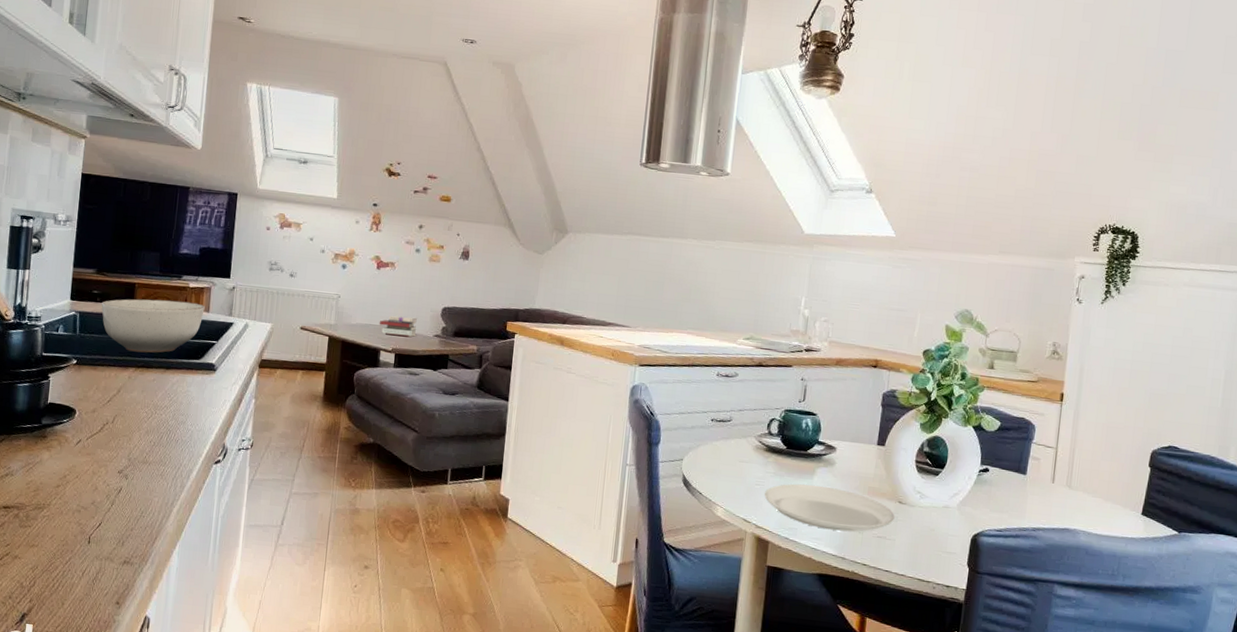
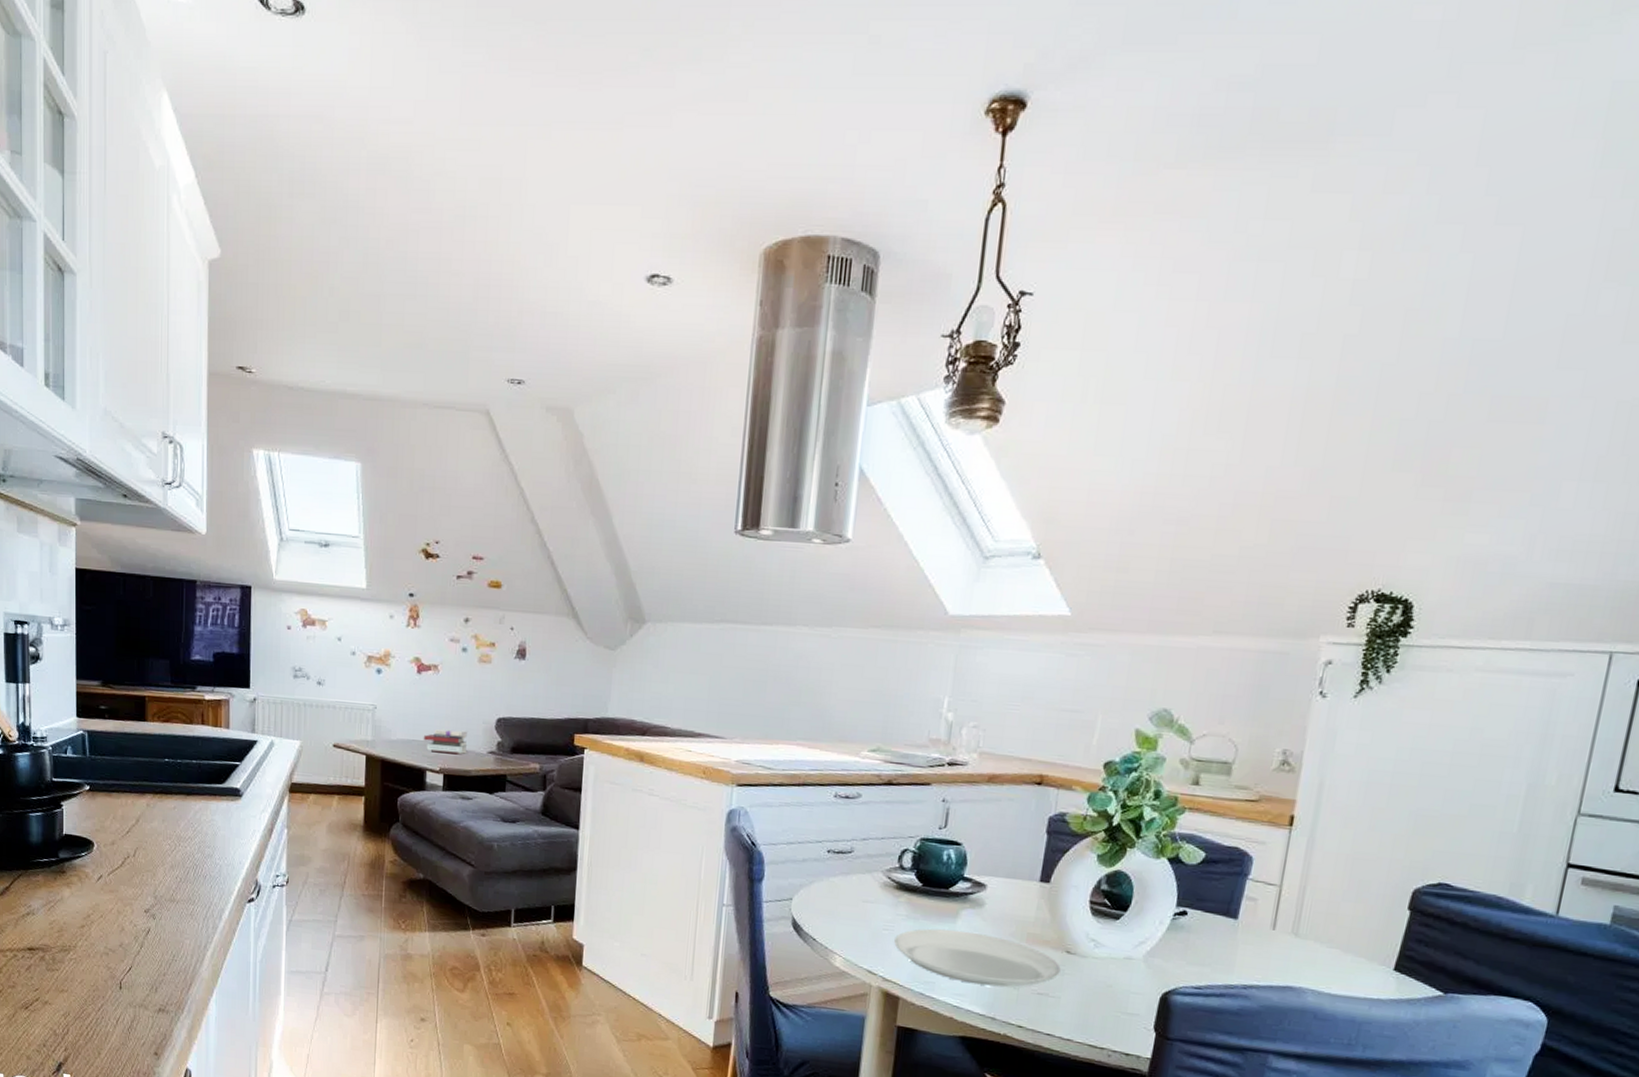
bowl: present [101,299,205,353] -> none [110,714,224,777]

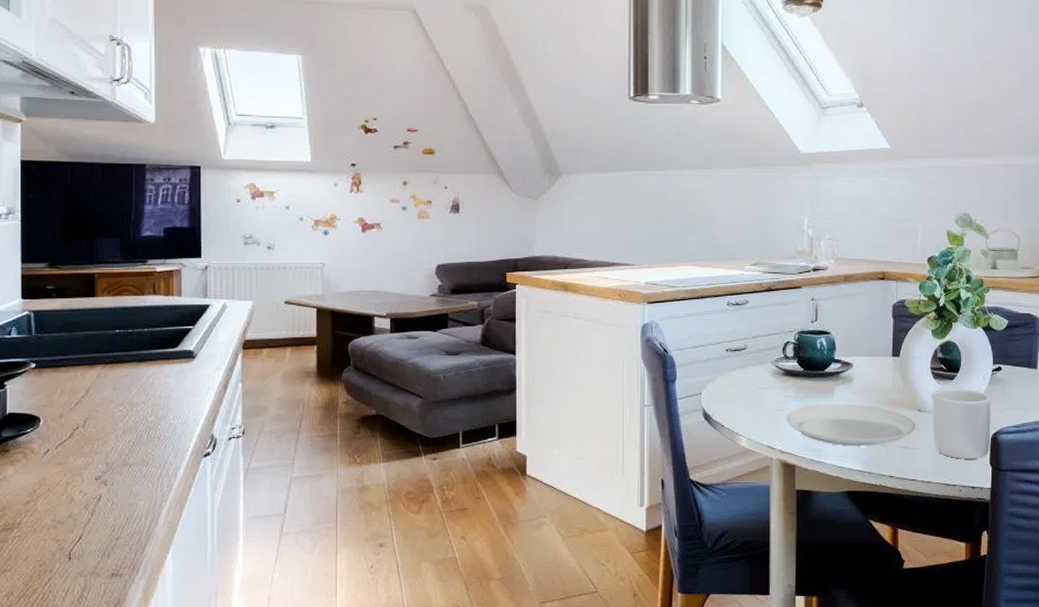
books: present [423,728,467,755] -> none [370,278,411,300]
mug: none [1081,929,1168,1021] -> present [932,389,991,459]

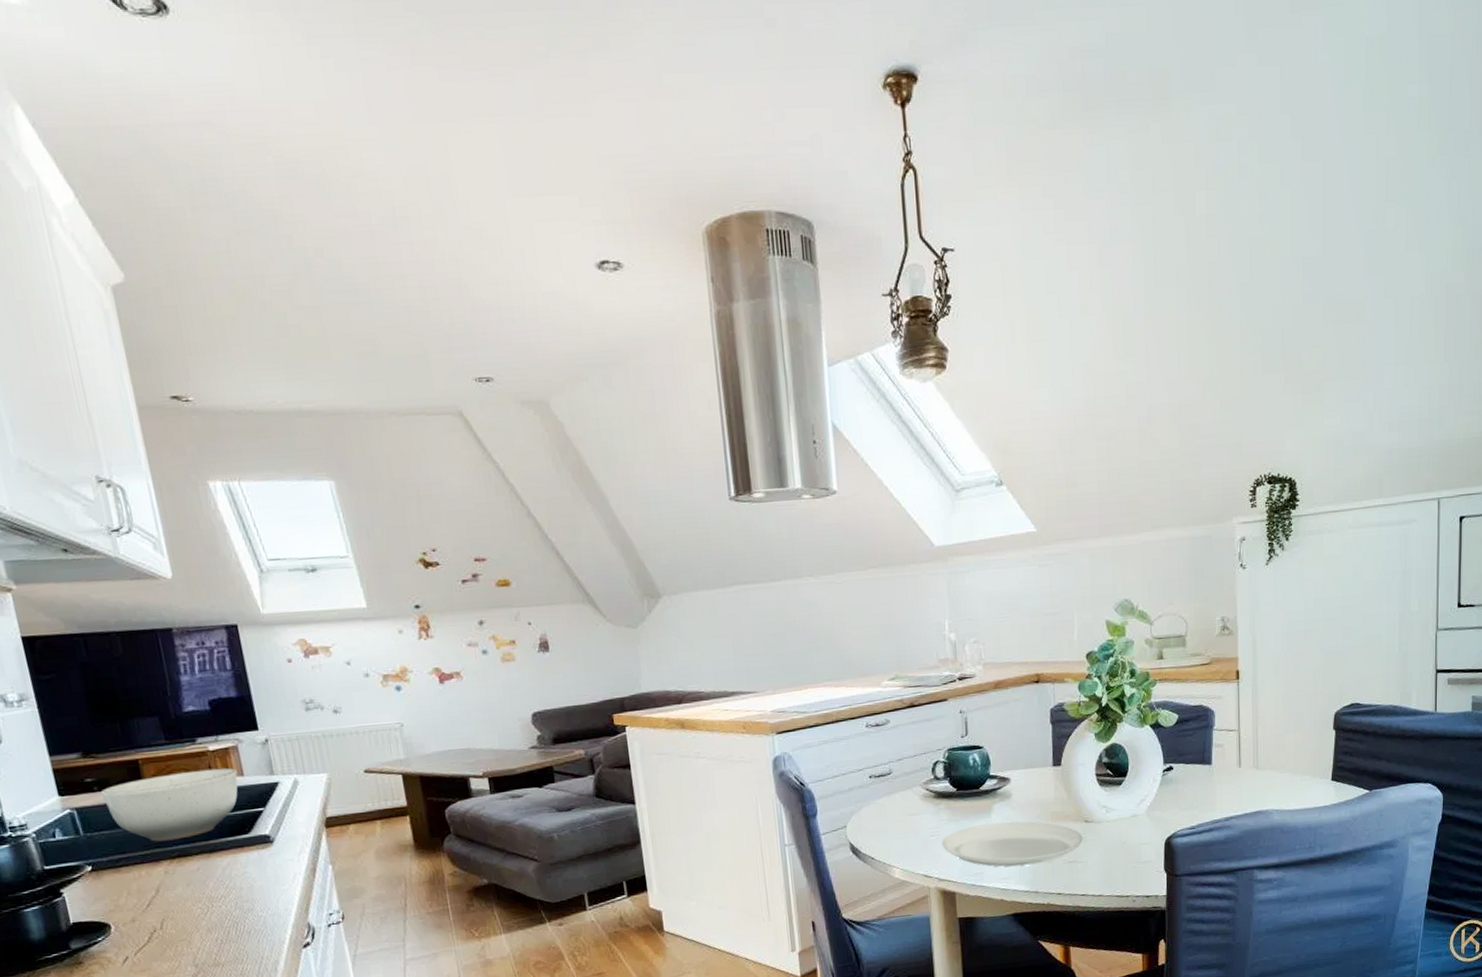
bowl: none [57,287,176,347] -> present [101,767,238,842]
mug: present [932,389,991,459] -> none [1099,793,1164,869]

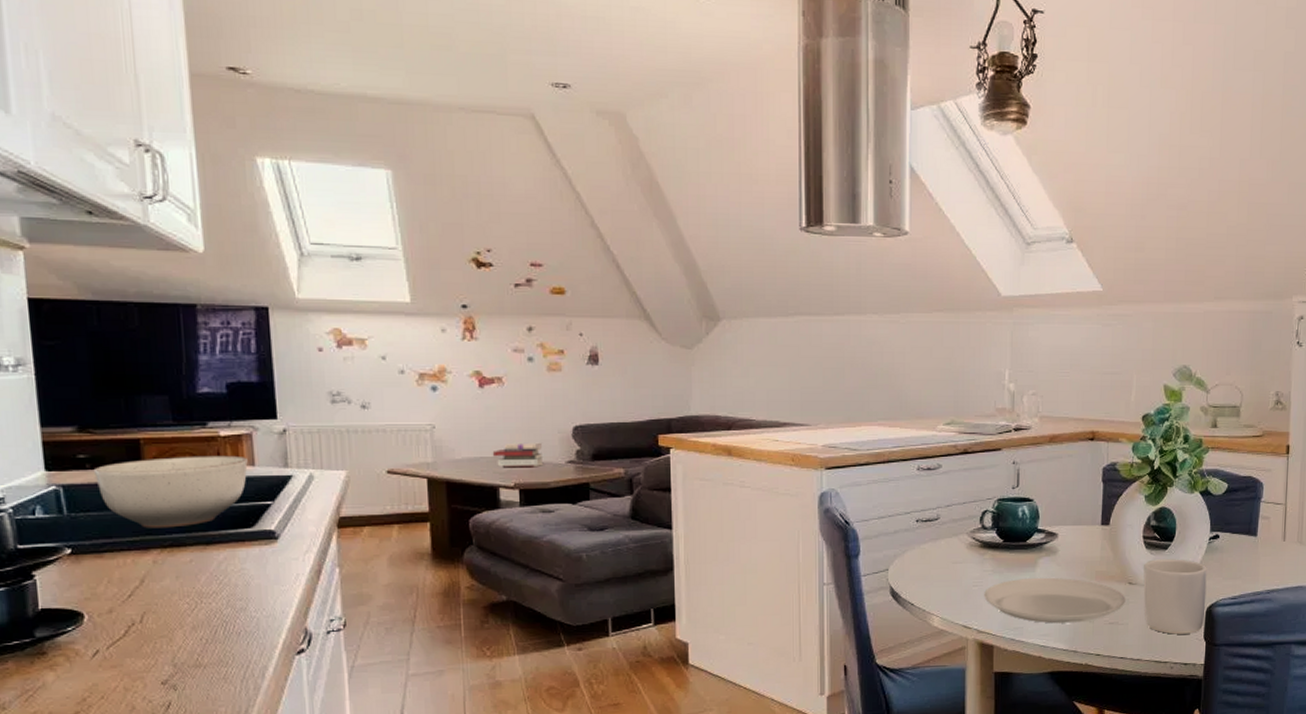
books: none [459,731,508,759] -> present [492,442,544,468]
mug: none [1099,793,1164,869] -> present [1143,559,1207,634]

